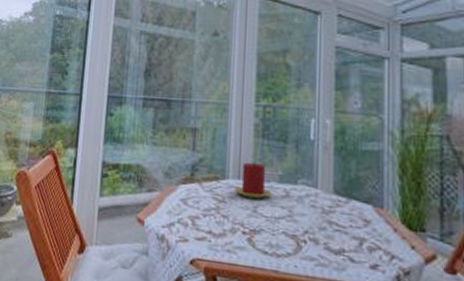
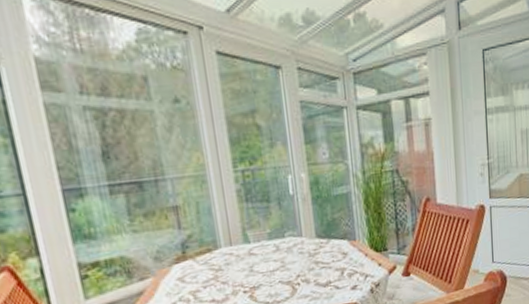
candle: present [235,162,272,199] -> none [229,226,264,261]

